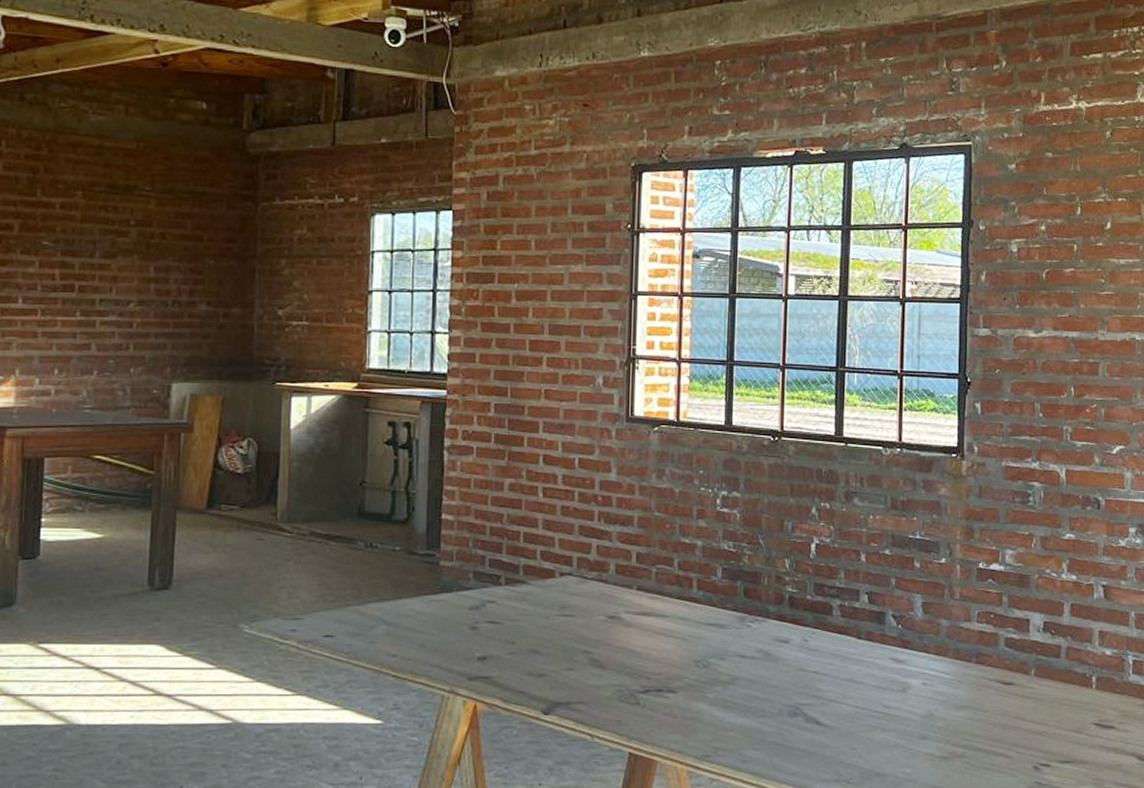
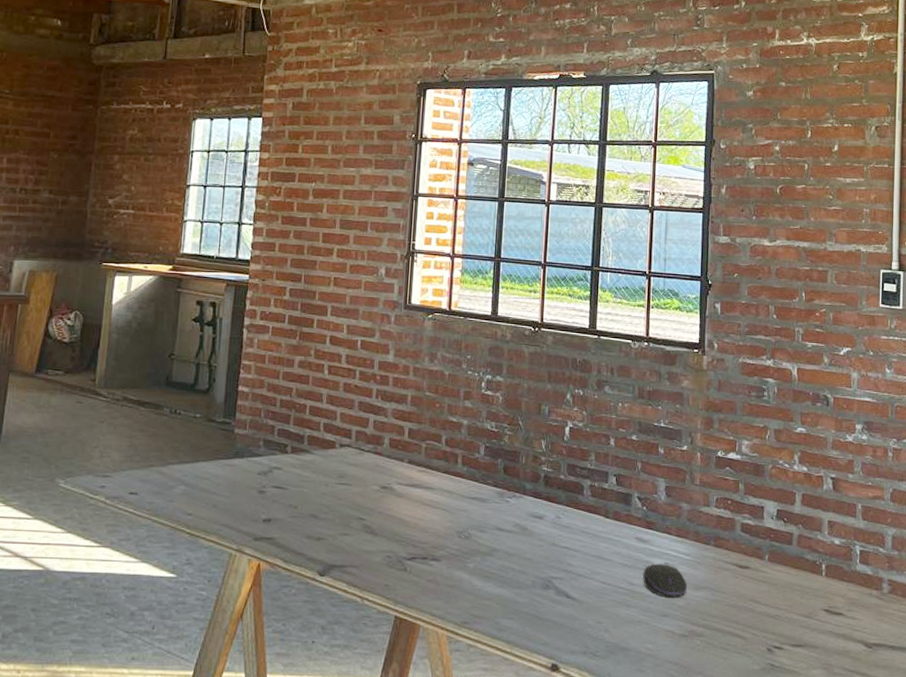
computer mouse: none [899,684,947,719] -> present [643,563,687,598]

